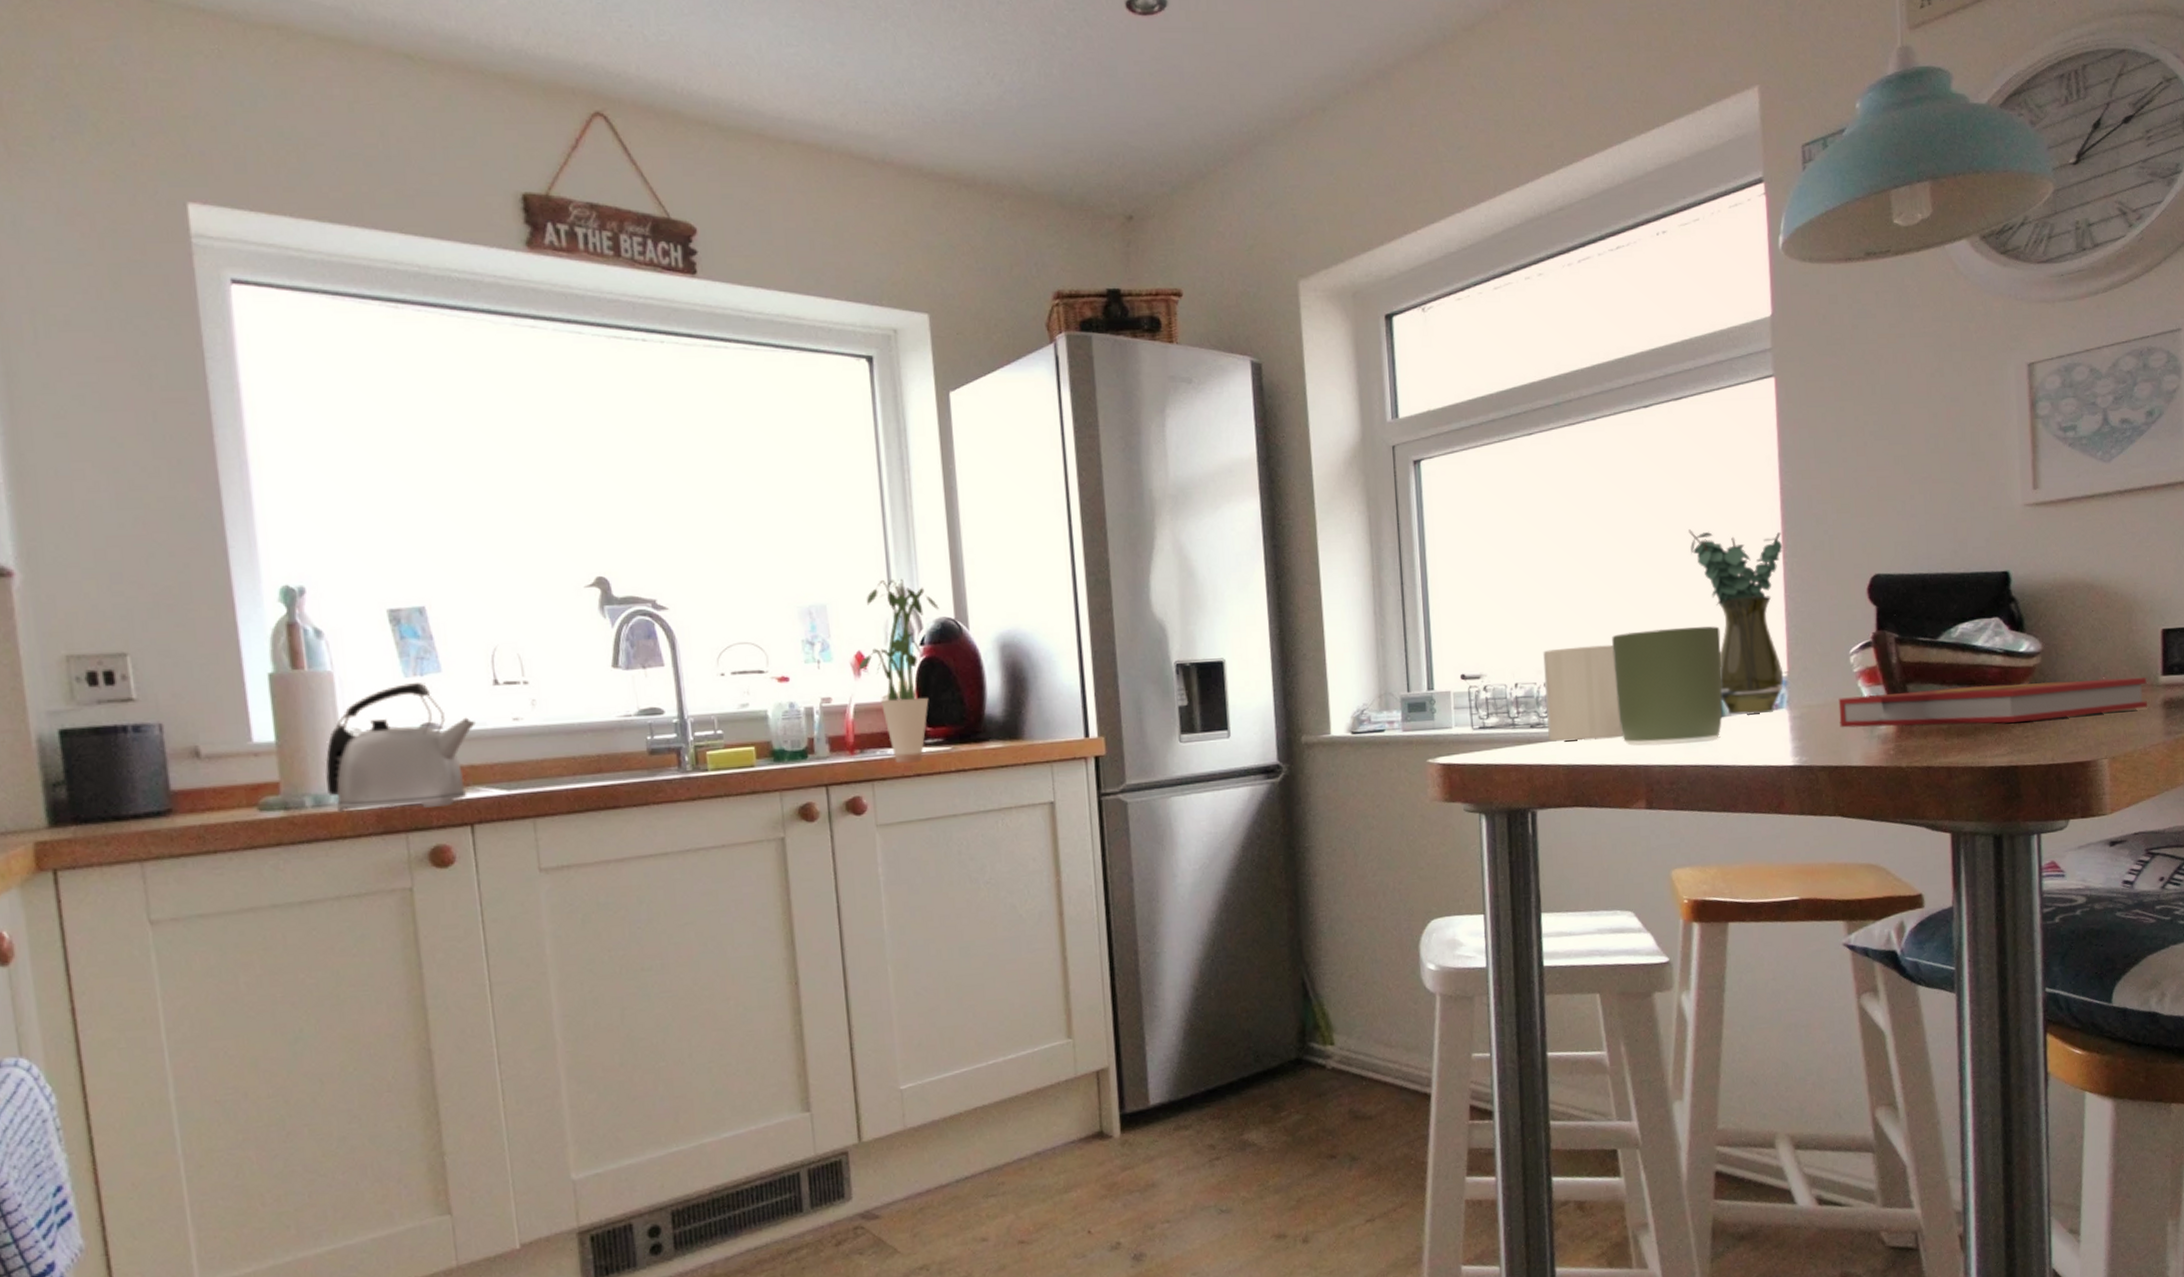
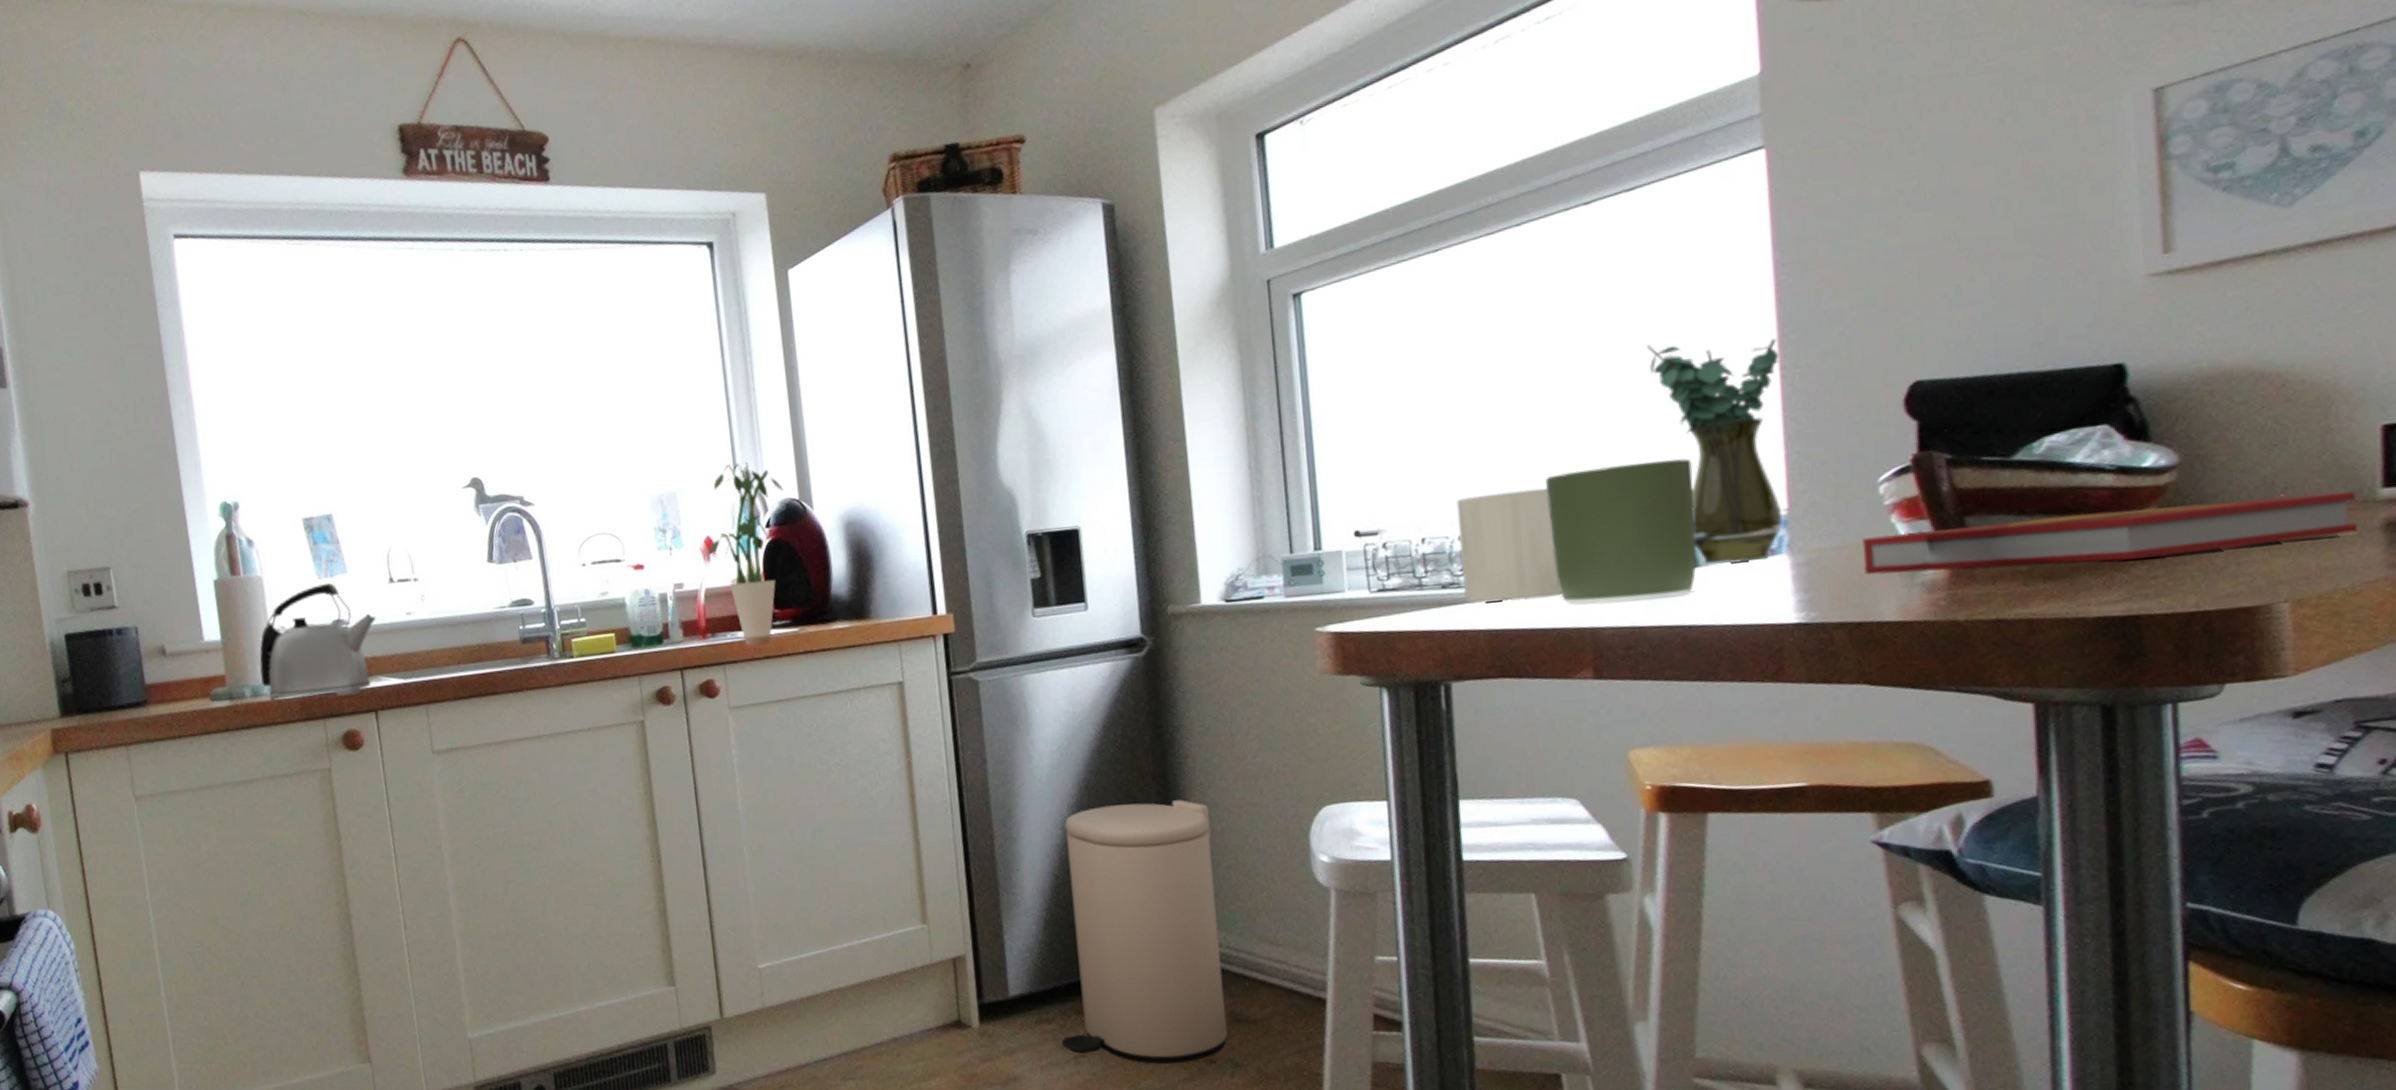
pedal bin: none [1197,915,1347,1163] -> present [1061,800,1228,1064]

